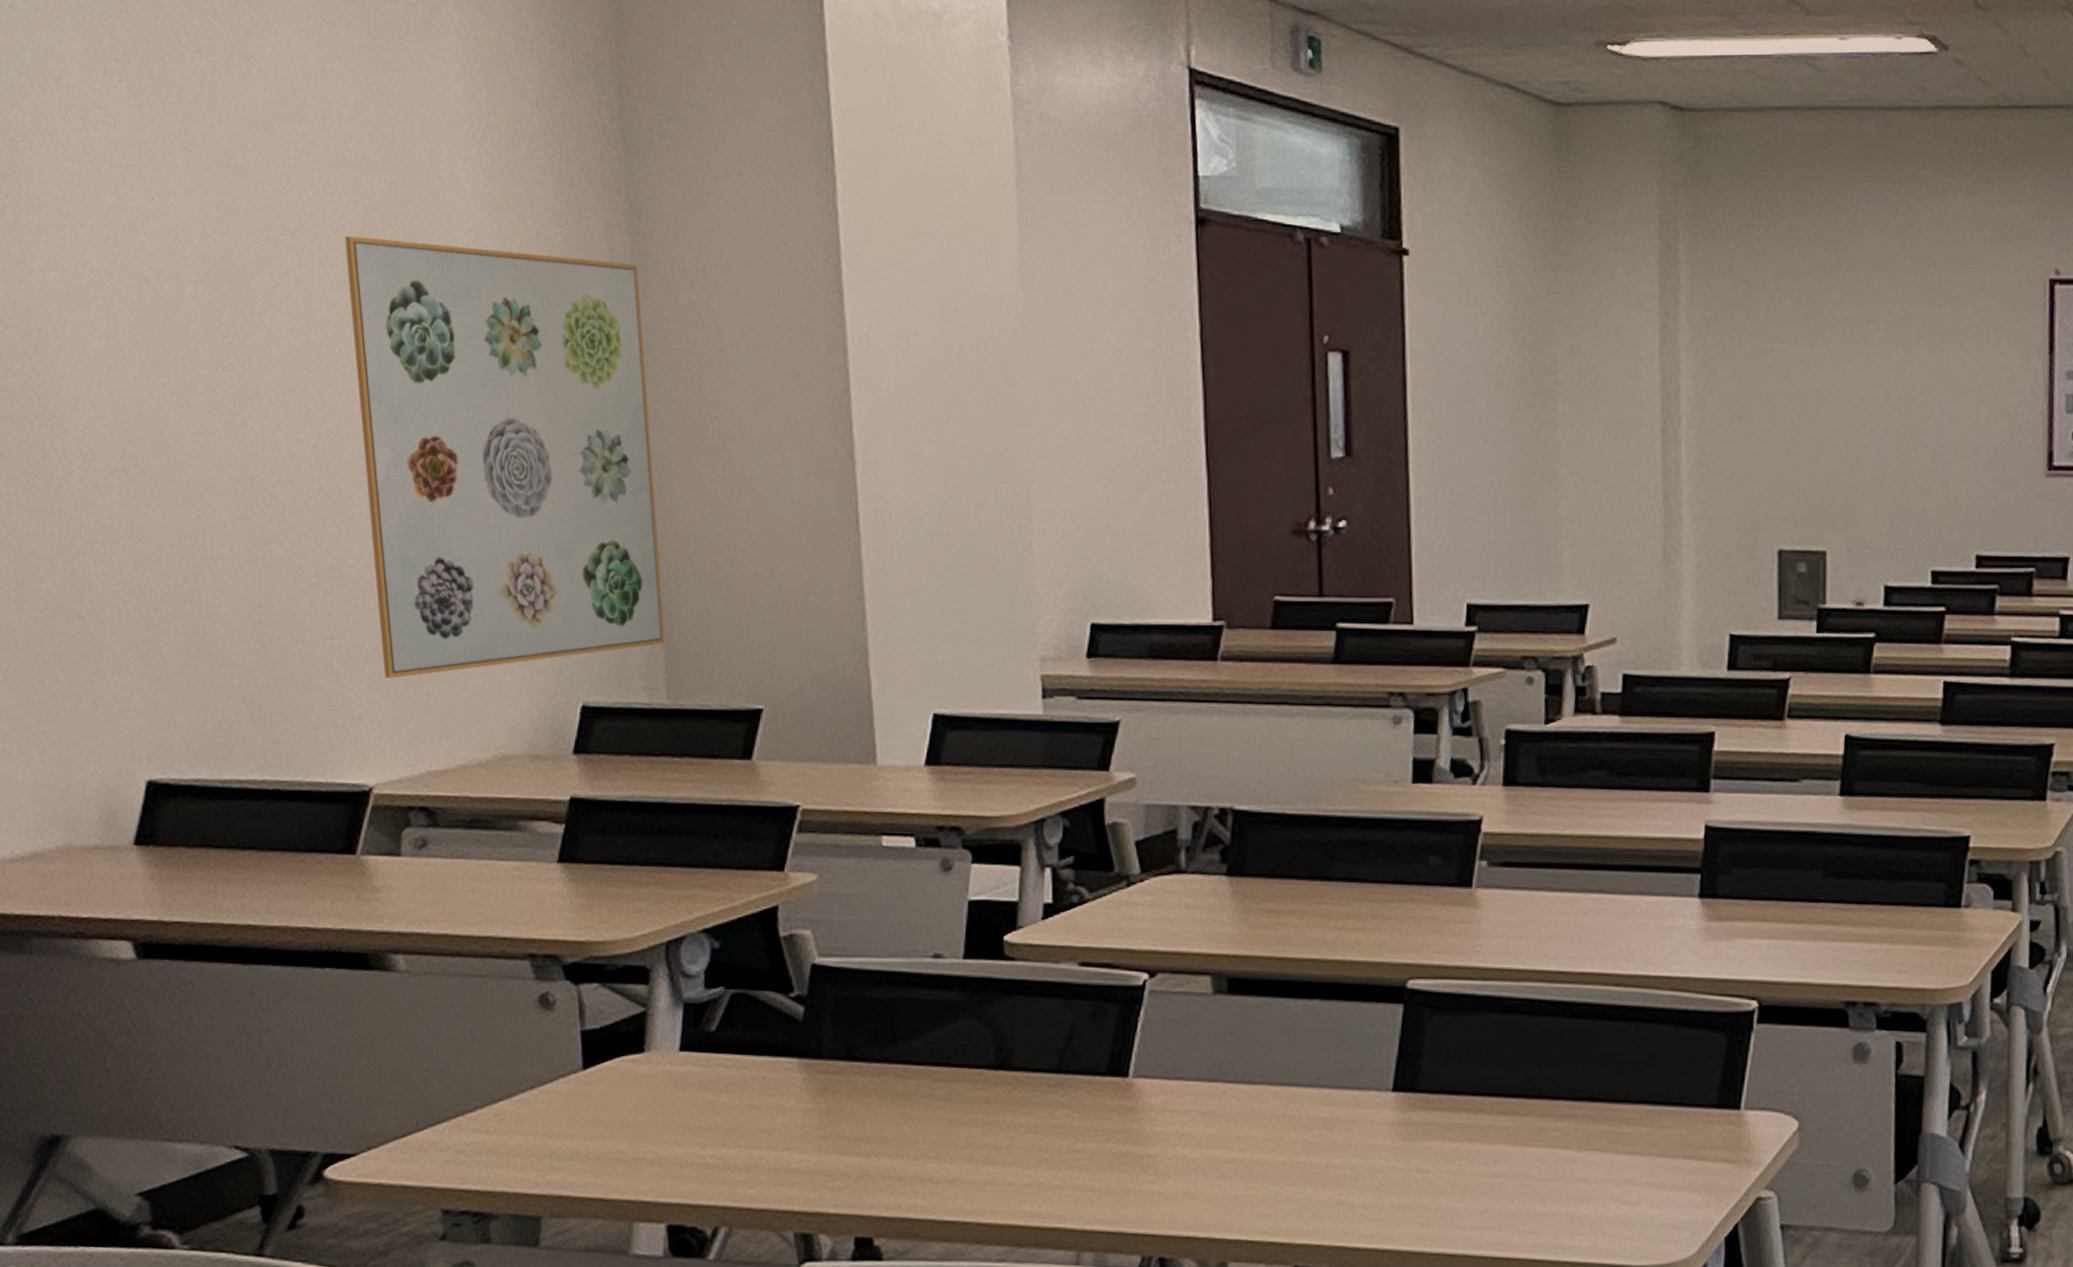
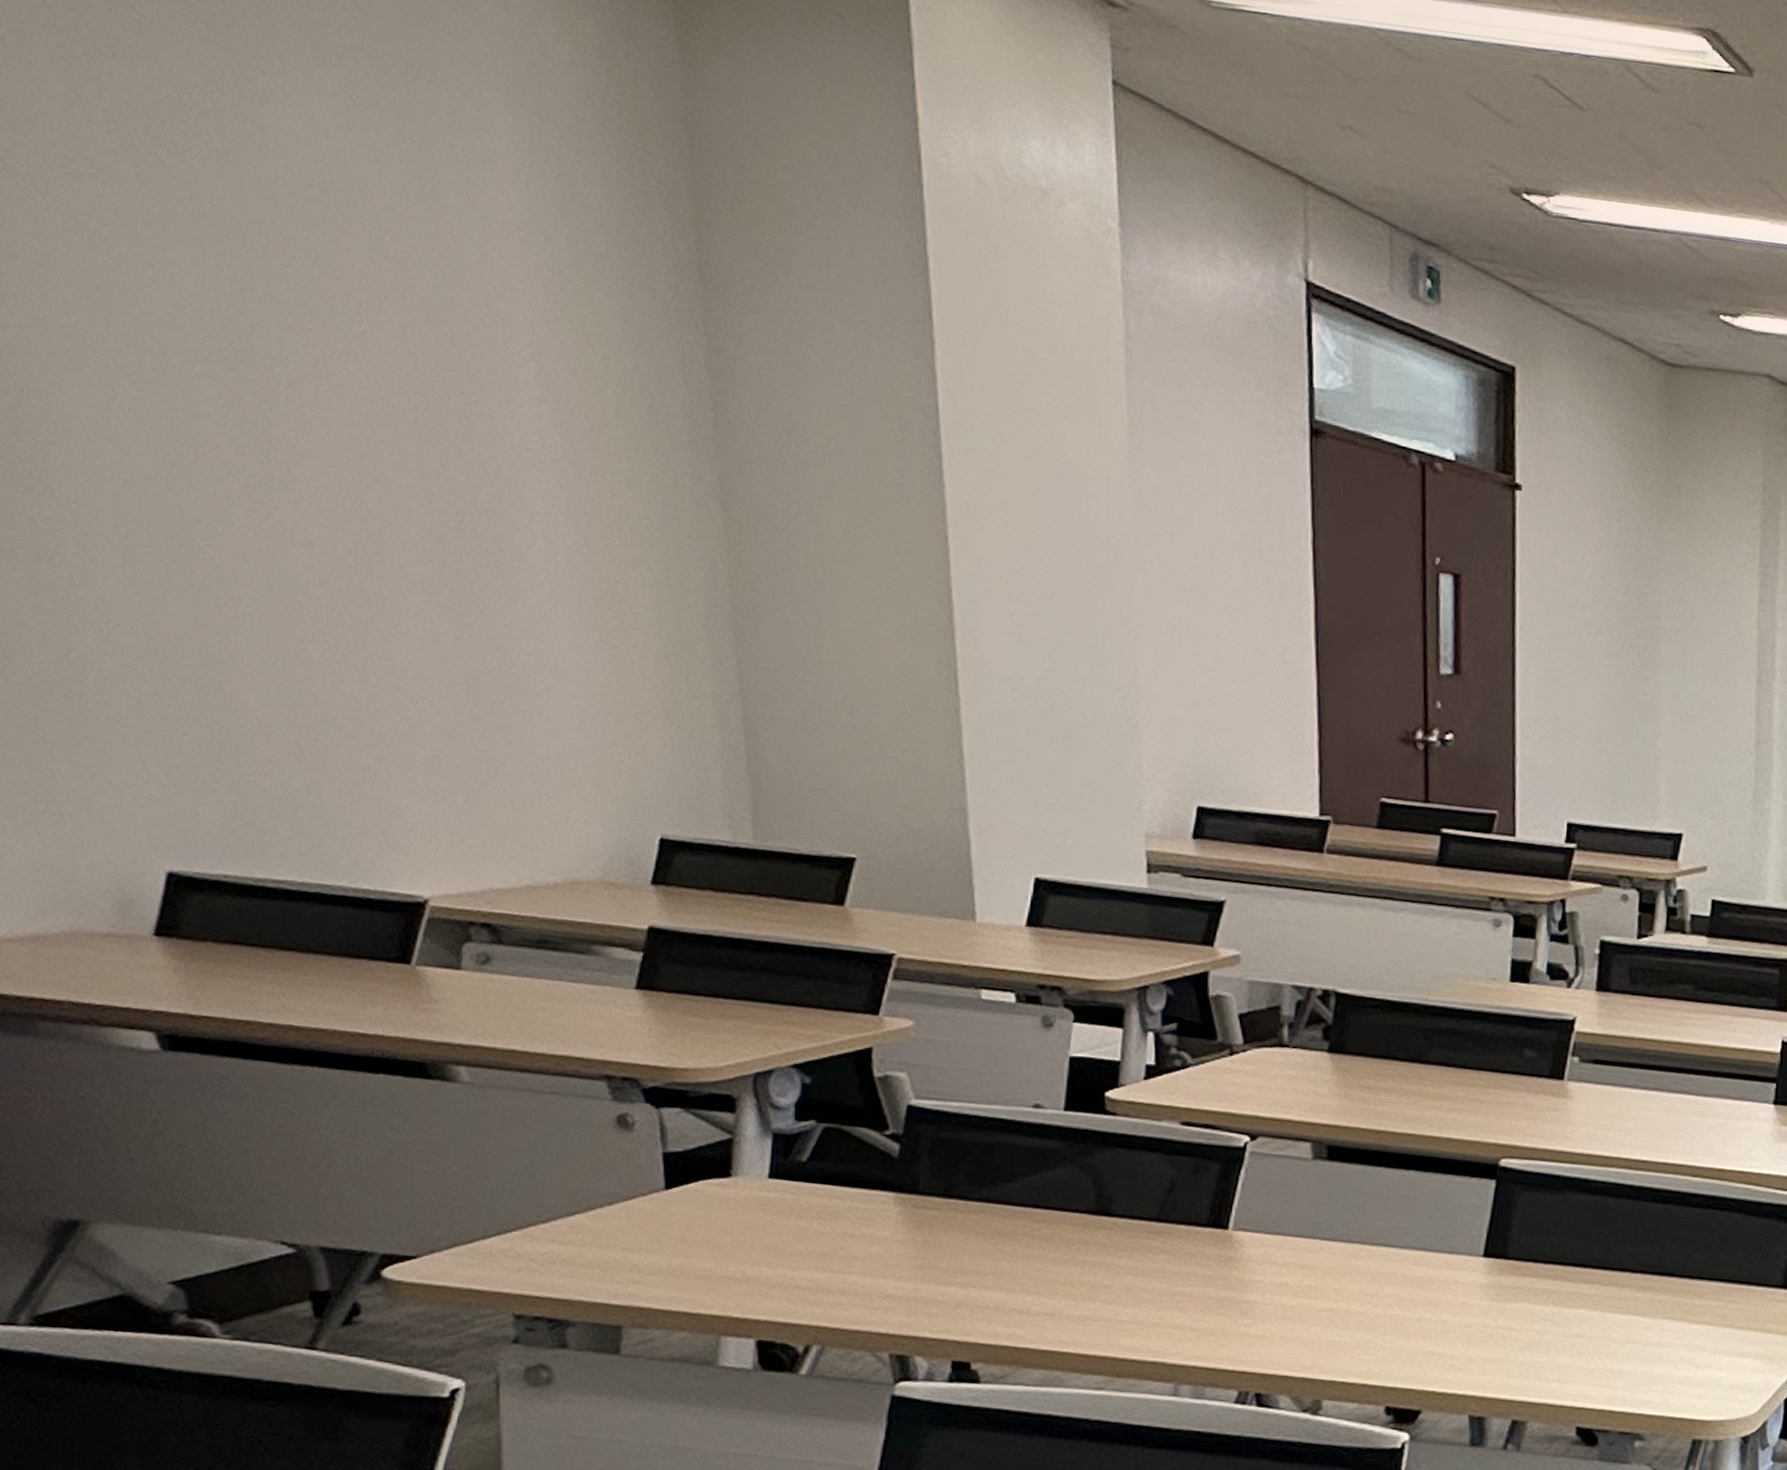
wall art: present [345,236,665,679] -> none [384,333,750,793]

